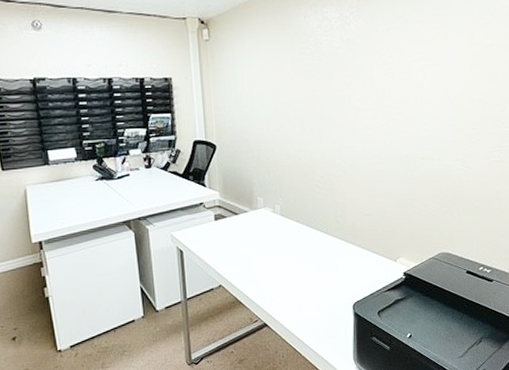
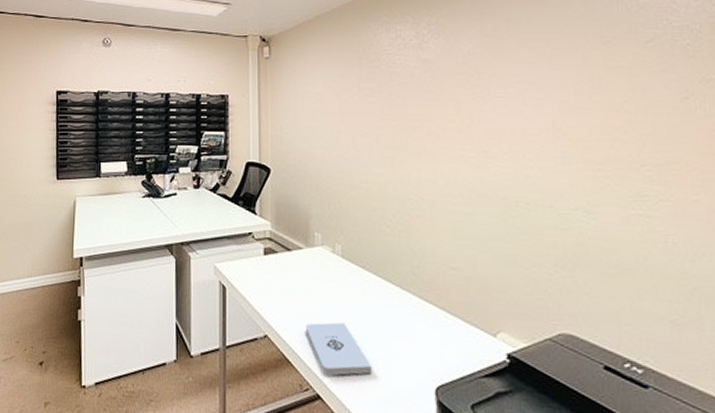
notepad: none [252,267,307,308] -> present [305,322,373,376]

